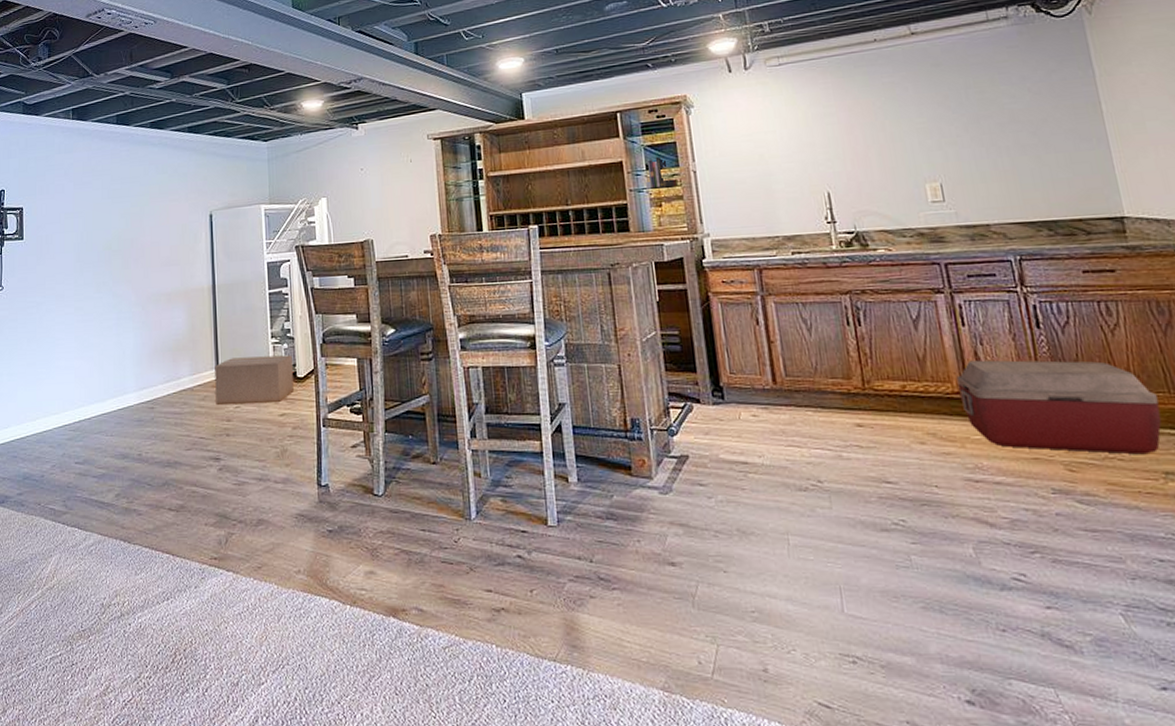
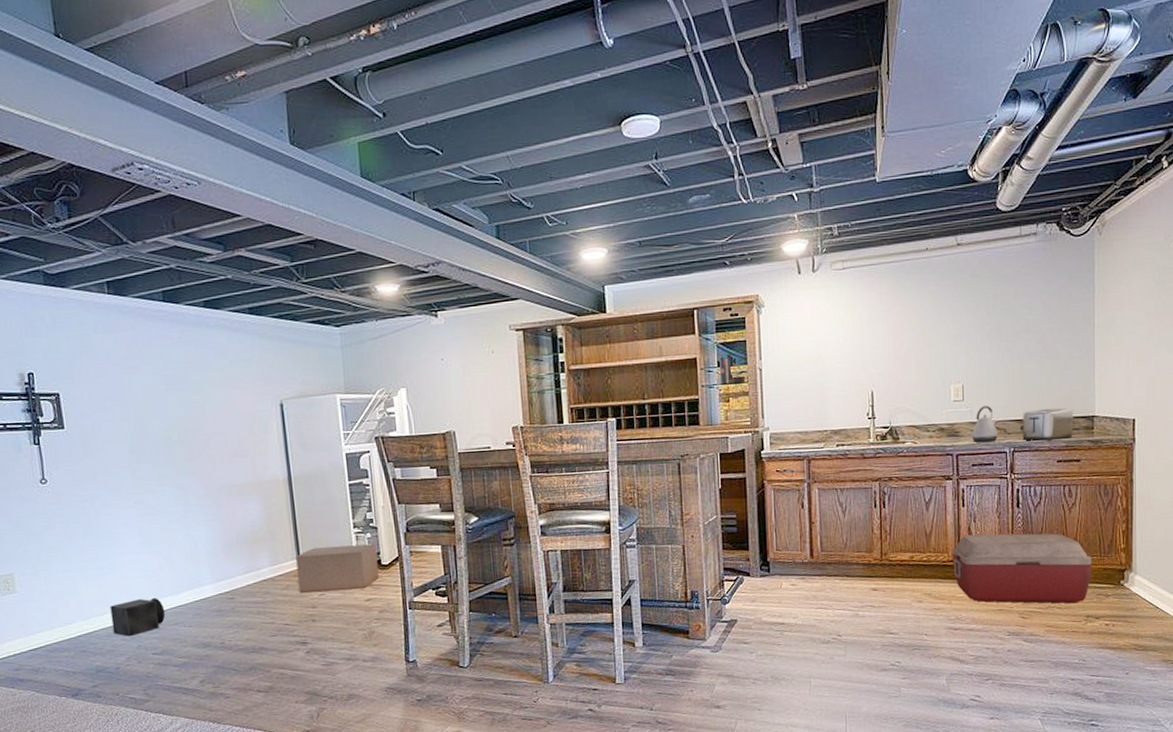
speaker: none [42,405,91,443] -> present [110,598,166,636]
kettle: none [960,207,997,250] -> present [971,406,998,443]
toaster: none [1023,208,1099,249] -> present [1019,408,1074,442]

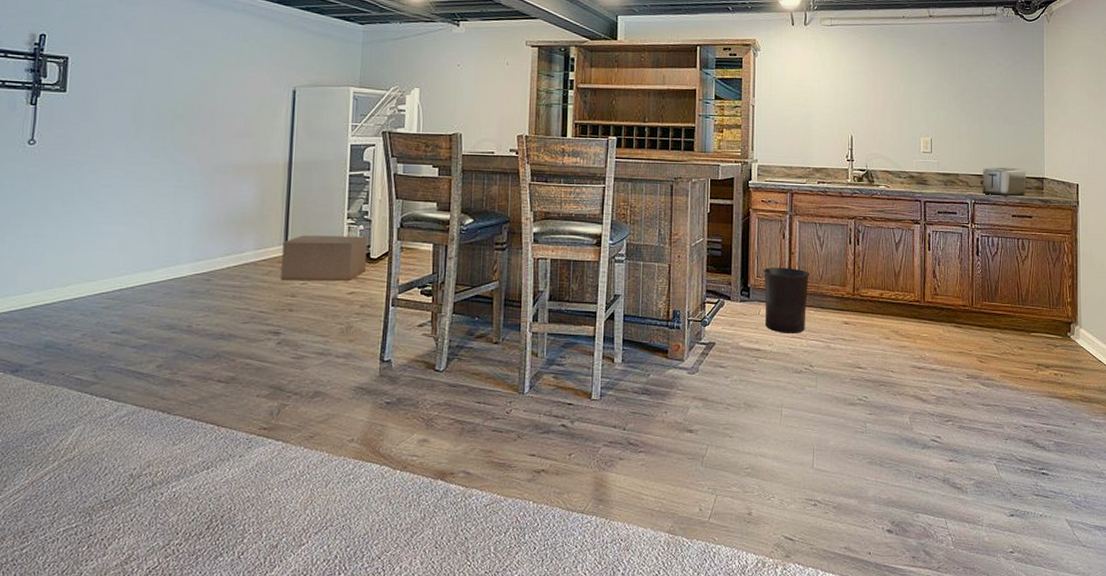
speaker: present [110,598,166,636] -> none [72,273,134,311]
books: present [716,354,746,385] -> none [713,90,739,118]
waste bin: none [782,538,834,605] -> present [763,268,810,333]
cooler: present [952,533,1092,604] -> none [918,277,1042,351]
kettle: present [971,406,998,443] -> none [938,159,961,193]

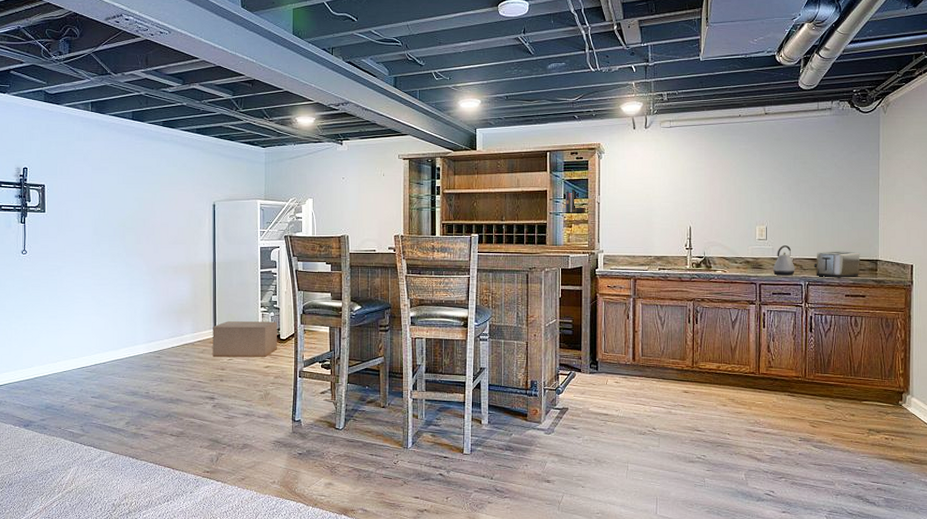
books: none [713,90,739,118] -> present [562,190,586,214]
waste bin: present [763,268,810,333] -> none [609,344,653,401]
kettle: none [938,159,961,193] -> present [772,245,795,276]

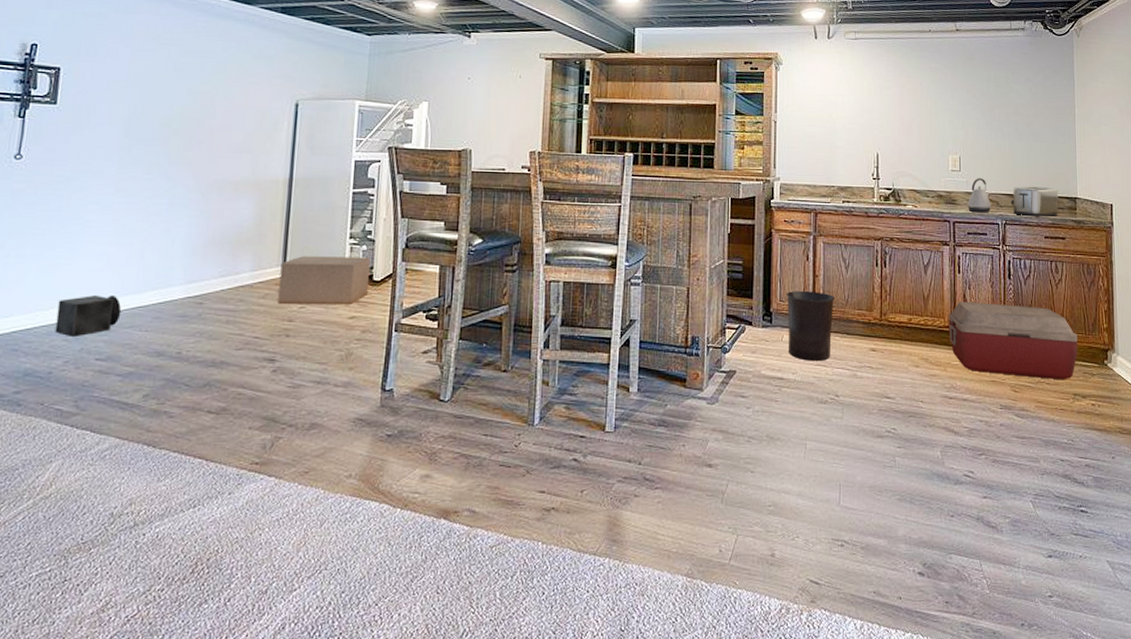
speaker: none [62,352,105,381] -> present [55,295,122,336]
books: present [562,190,586,214] -> none [733,105,761,134]
waste bin: none [609,344,653,401] -> present [786,291,836,361]
cooler: none [753,351,874,418] -> present [948,301,1078,380]

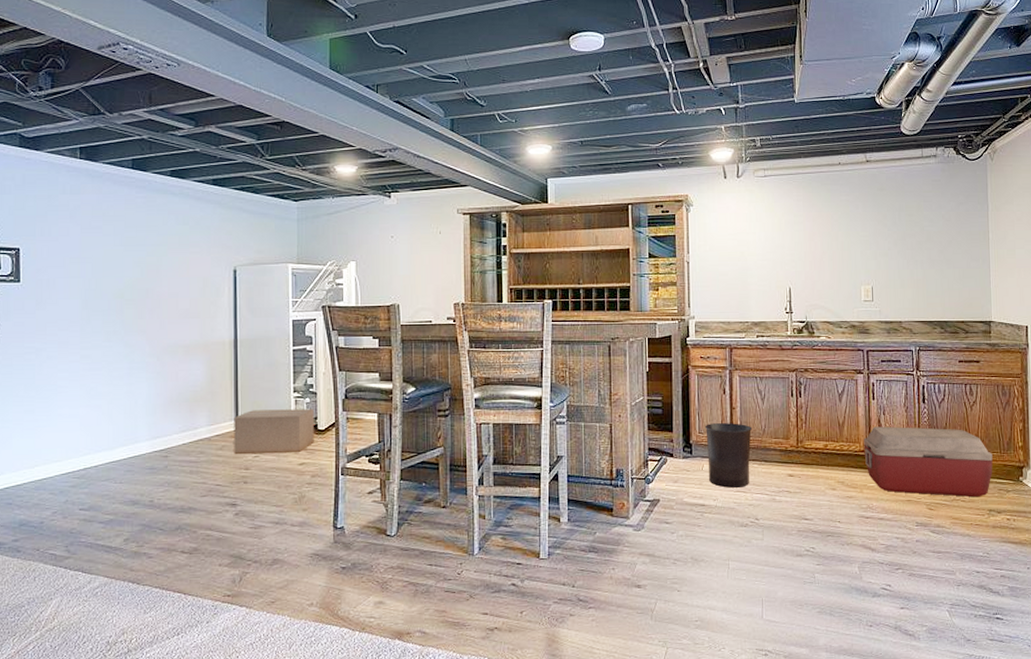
speaker: present [55,295,122,336] -> none [42,453,97,490]
kettle: present [967,178,991,213] -> none [880,307,905,341]
toaster: present [1010,186,1059,218] -> none [924,312,973,343]

